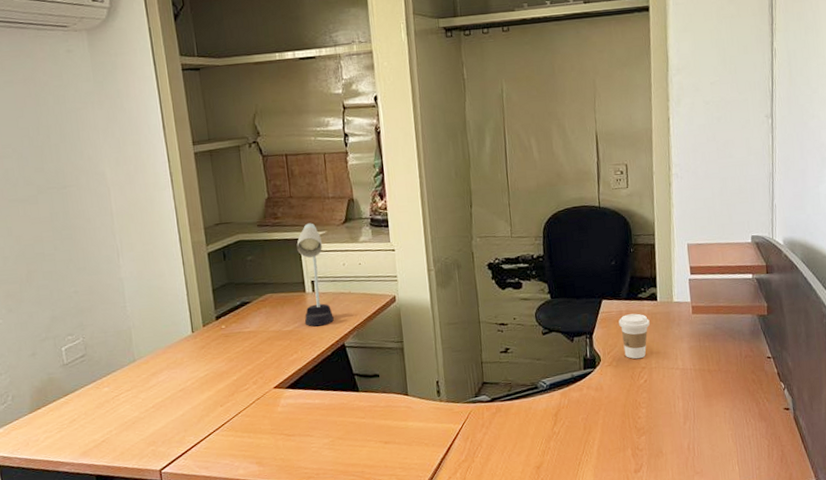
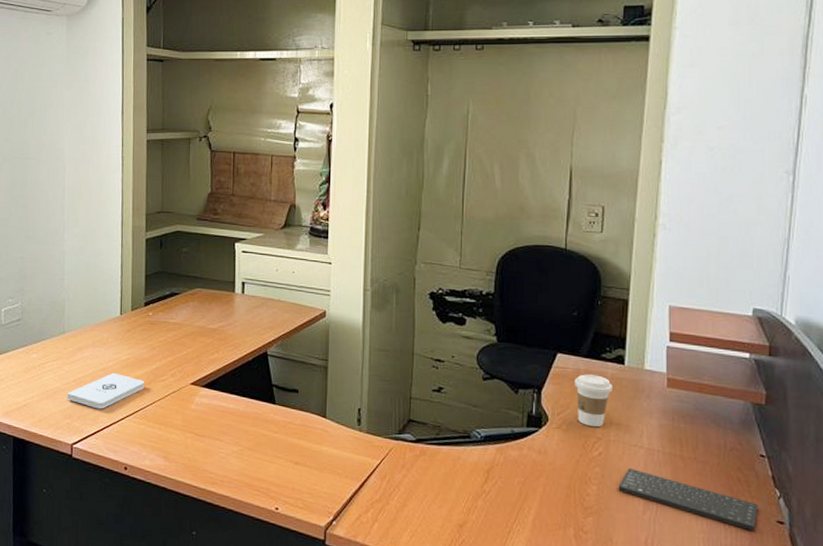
notepad: none [147,391,228,430] -> present [66,372,145,409]
desk lamp: present [296,223,334,327] -> none [229,223,260,330]
keyboard: none [662,388,770,421] -> present [618,468,759,532]

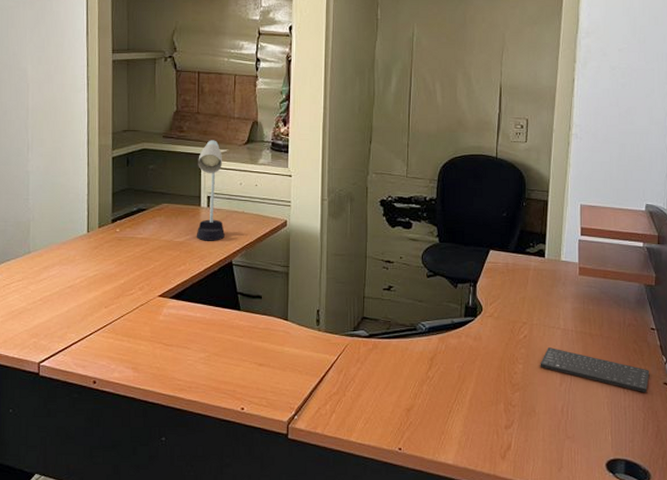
notepad: present [66,372,145,409] -> none [33,289,113,326]
desk lamp: none [229,223,260,330] -> present [196,140,225,241]
coffee cup: present [575,374,612,428] -> none [504,267,535,314]

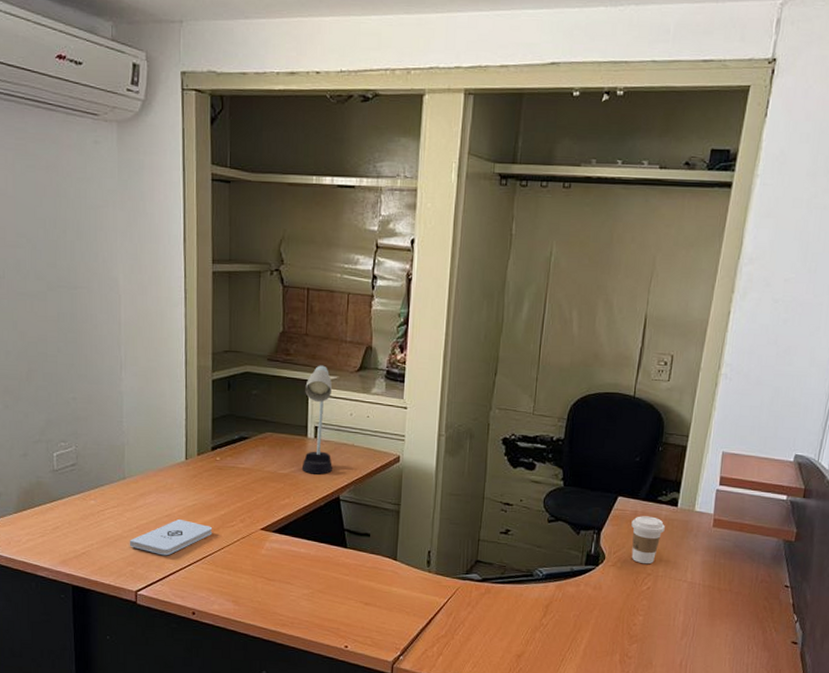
notepad: none [33,289,113,326] -> present [129,518,213,556]
coffee cup: none [504,267,535,314] -> present [631,516,665,565]
keyboard: present [540,347,650,393] -> none [661,600,778,651]

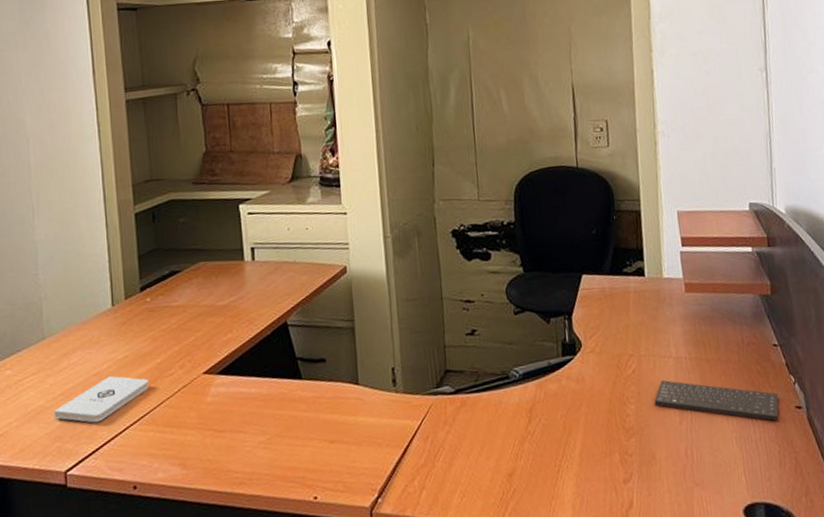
desk lamp: present [301,365,333,475] -> none [236,181,275,301]
coffee cup: present [631,516,665,565] -> none [601,291,637,345]
keyboard: none [661,600,778,651] -> present [654,380,779,421]

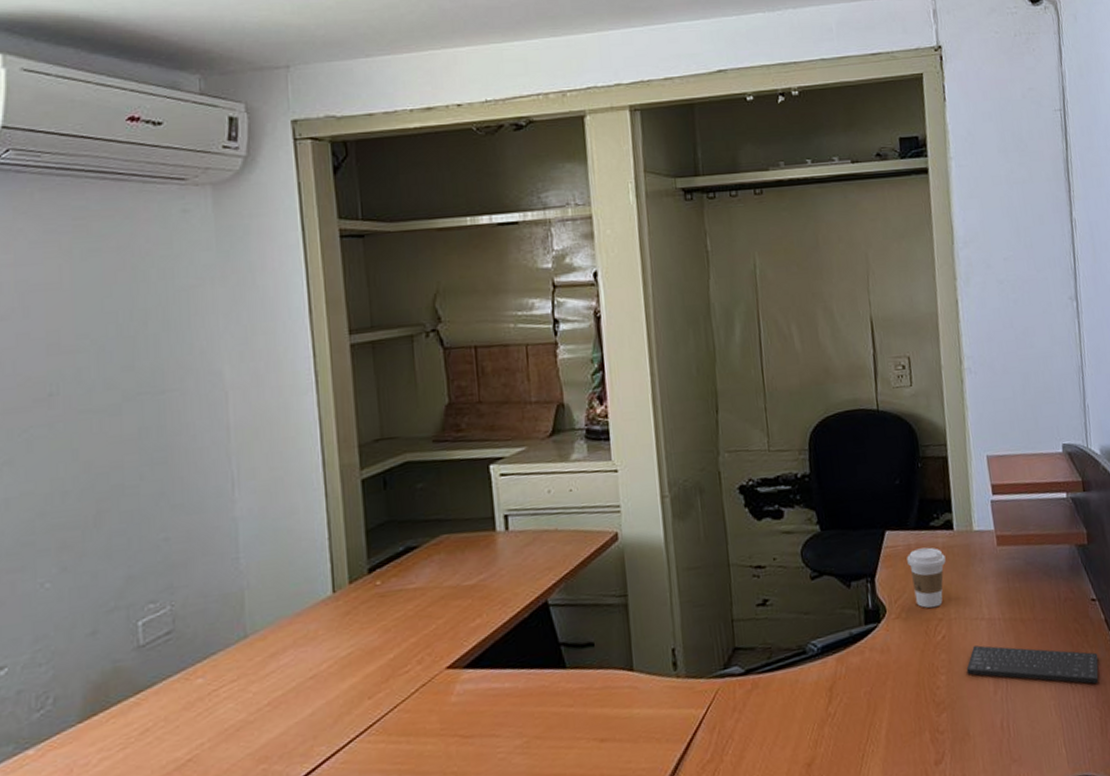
notepad: present [53,375,149,423] -> none [258,677,380,737]
coffee cup: none [601,291,637,345] -> present [907,547,946,609]

